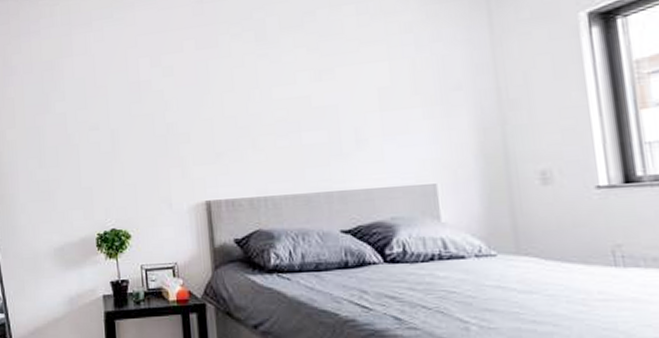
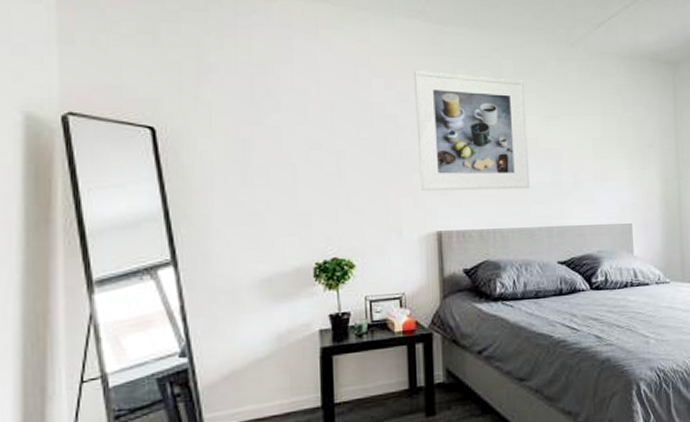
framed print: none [177,36,303,162] -> present [414,71,529,192]

